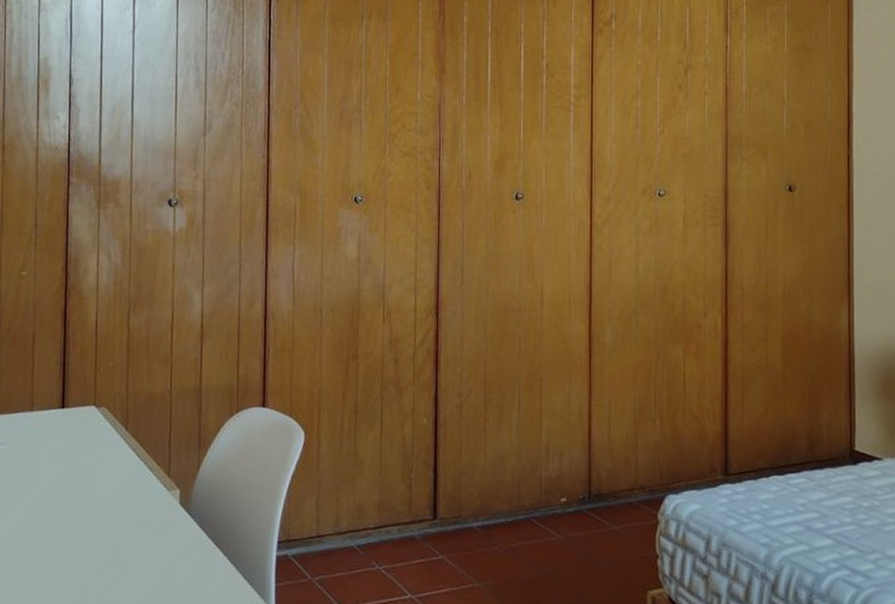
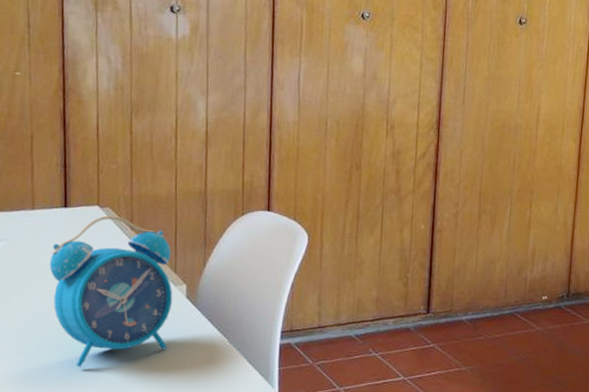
alarm clock: none [44,416,166,584] -> present [49,215,173,368]

